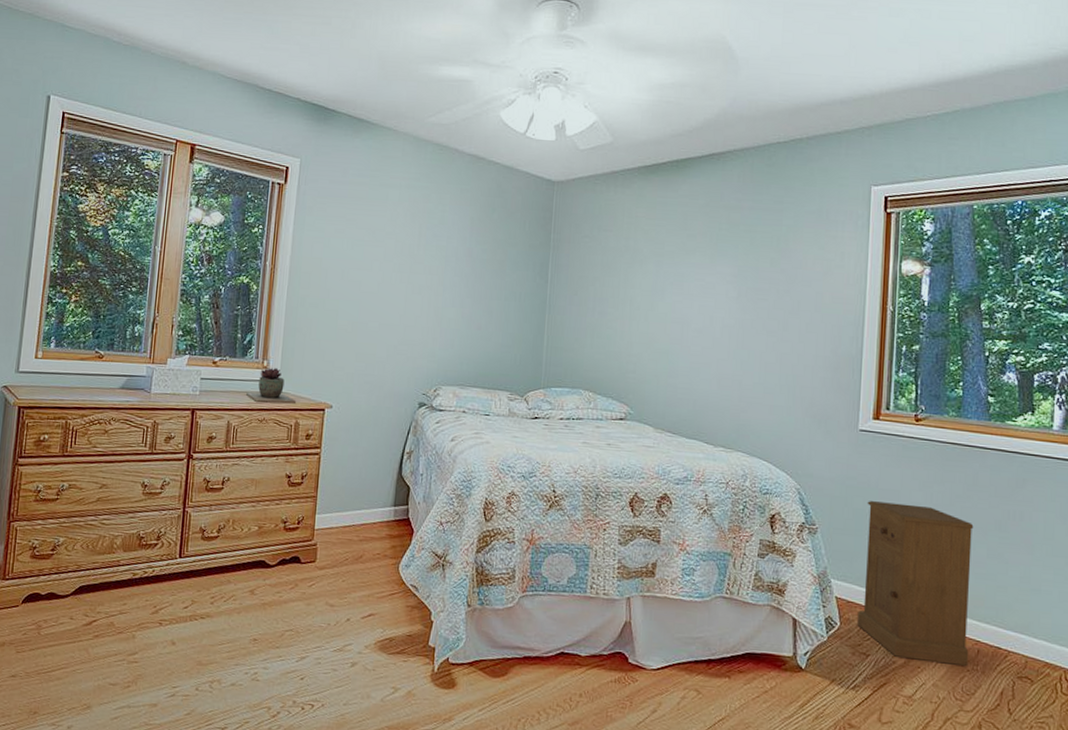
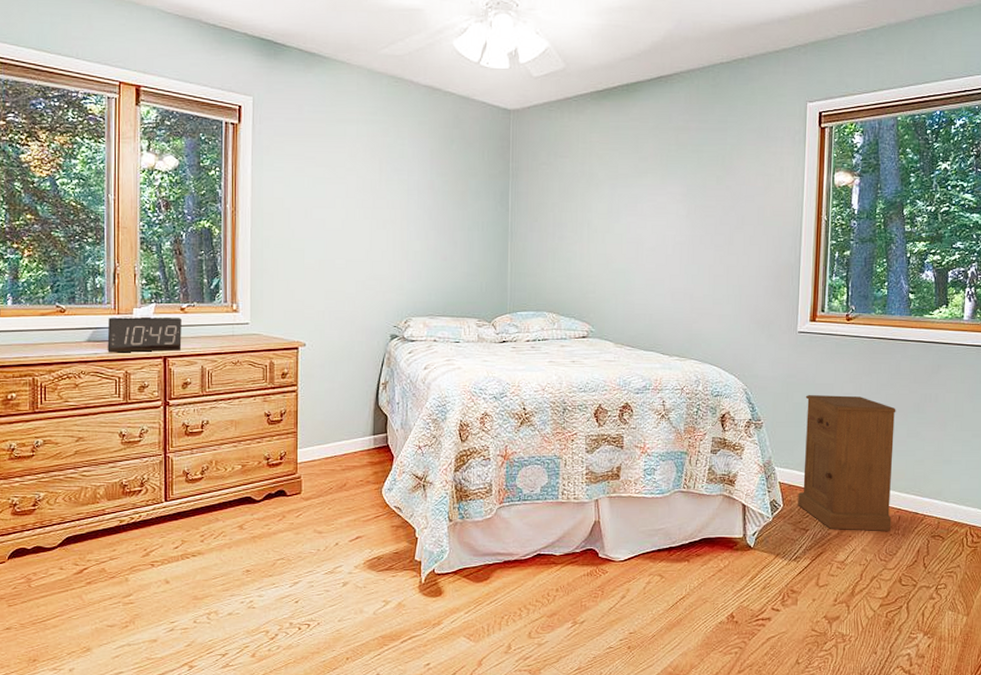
alarm clock: none [139,366,213,405] -> present [107,316,182,353]
succulent plant: present [245,368,297,405] -> none [217,311,270,346]

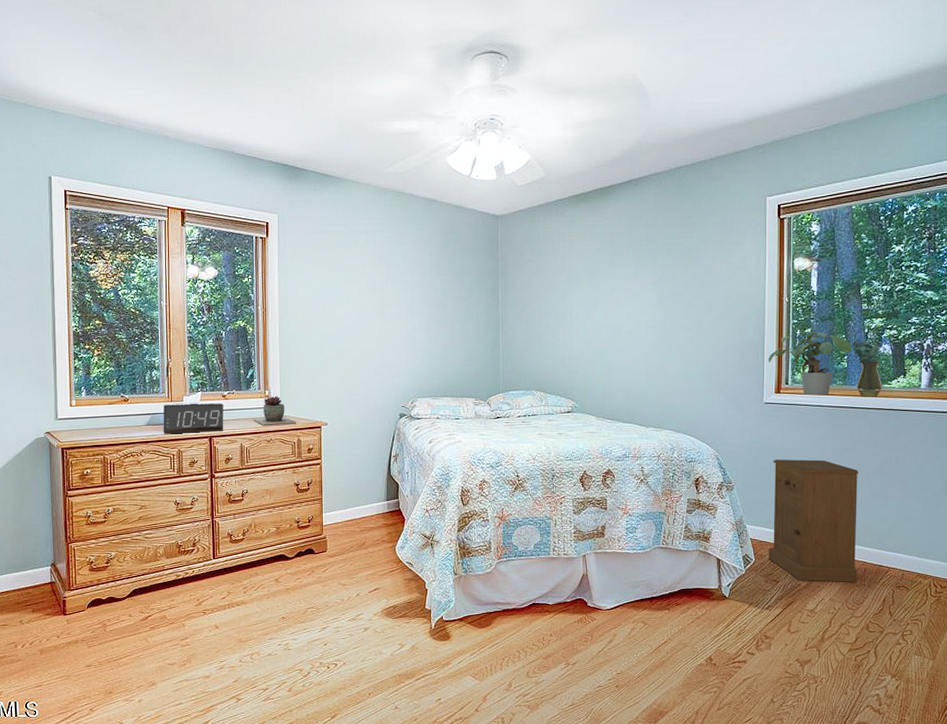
succulent plant: none [217,311,270,346] -> present [253,396,297,427]
potted plant: none [803,254,893,325] -> present [768,332,852,396]
vase: none [892,262,924,328] -> present [852,338,882,397]

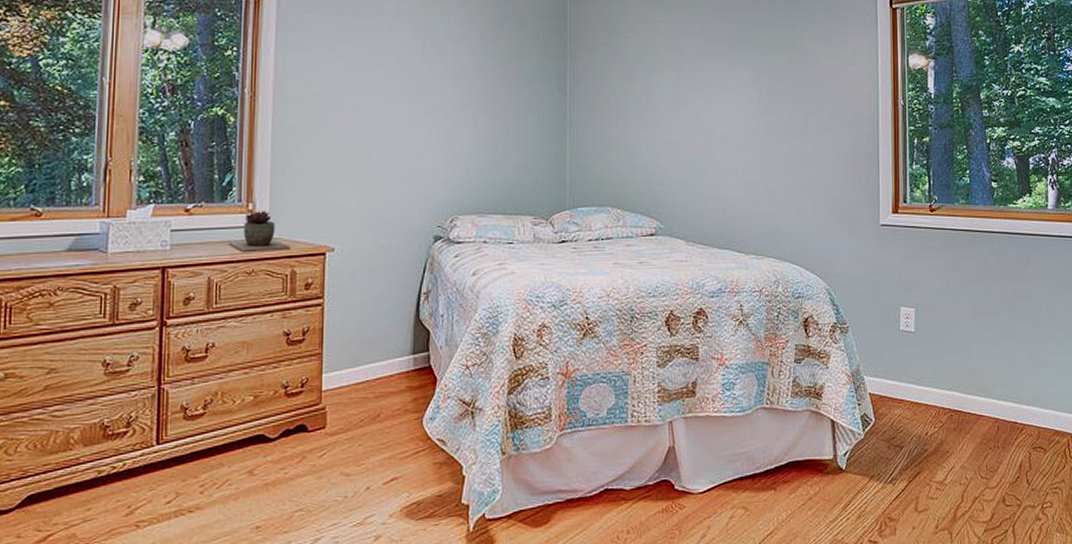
alarm clock: present [163,402,224,434] -> none [92,219,186,264]
potted plant: present [768,332,852,396] -> none [883,141,974,217]
nightstand: present [768,459,859,582] -> none [890,293,990,445]
vase: present [852,338,882,397] -> none [973,149,1008,219]

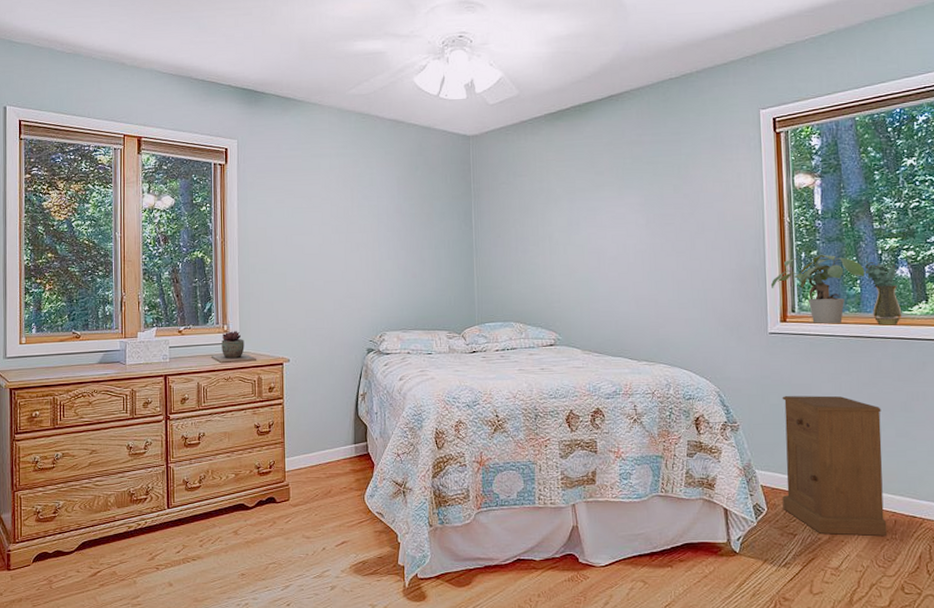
potted plant: none [883,141,974,217] -> present [770,254,865,324]
nightstand: none [890,293,990,445] -> present [782,395,887,536]
vase: none [973,149,1008,219] -> present [864,260,902,326]

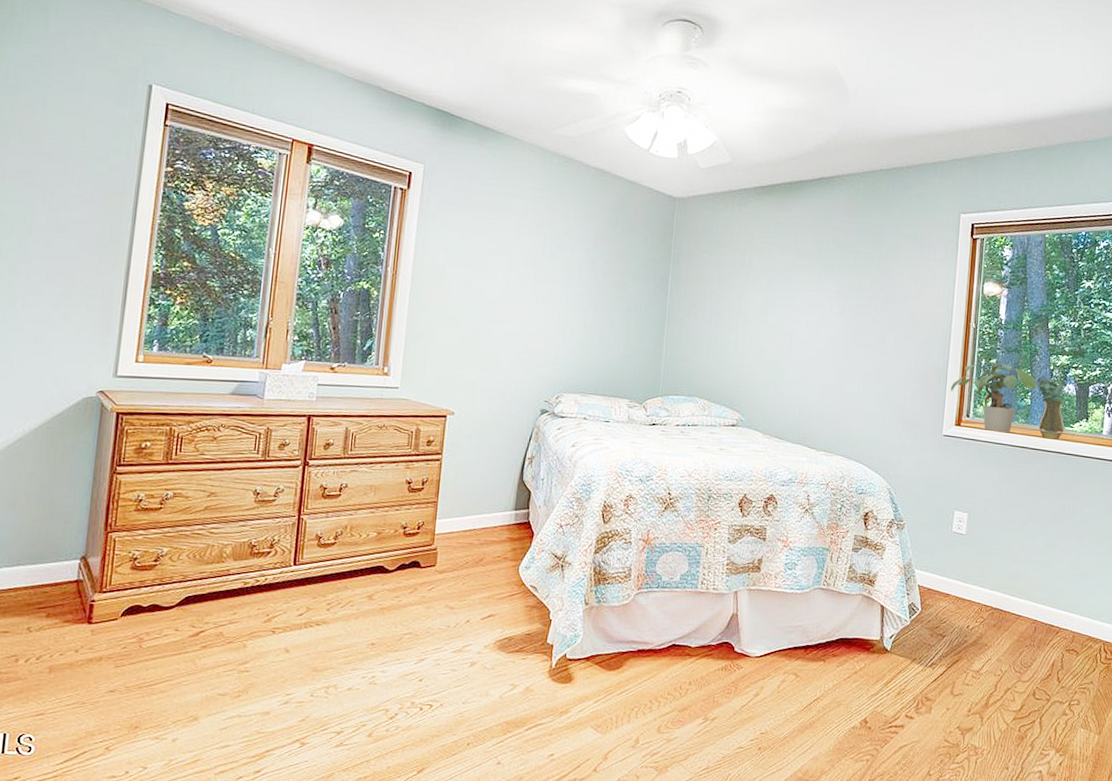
succulent plant: present [210,331,257,364] -> none [364,374,418,411]
nightstand: present [782,395,887,536] -> none [936,499,1036,642]

